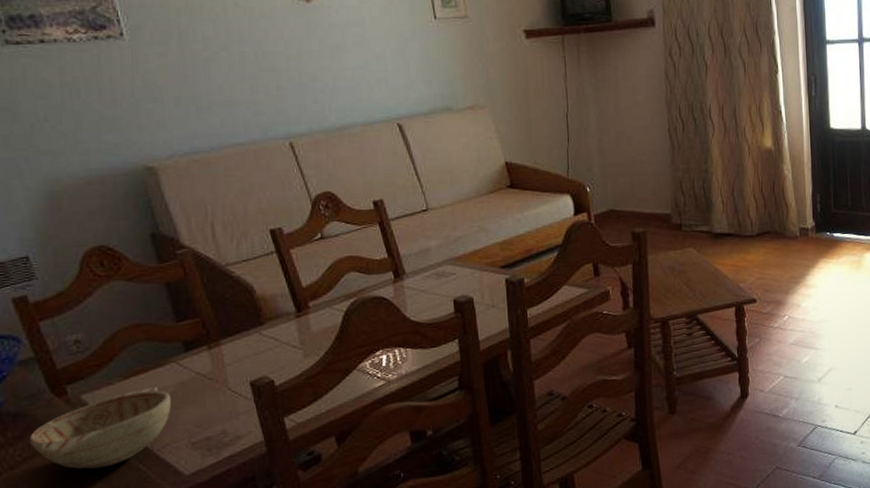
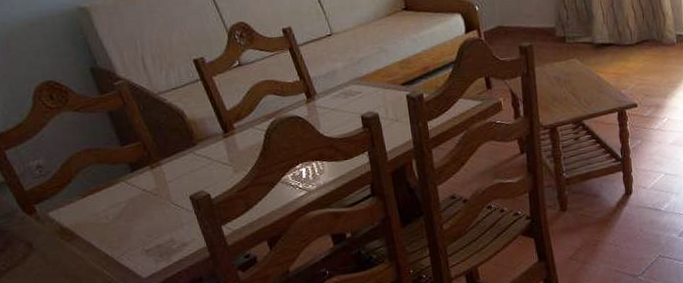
decorative bowl: present [28,387,171,469] -> none [9,203,125,276]

